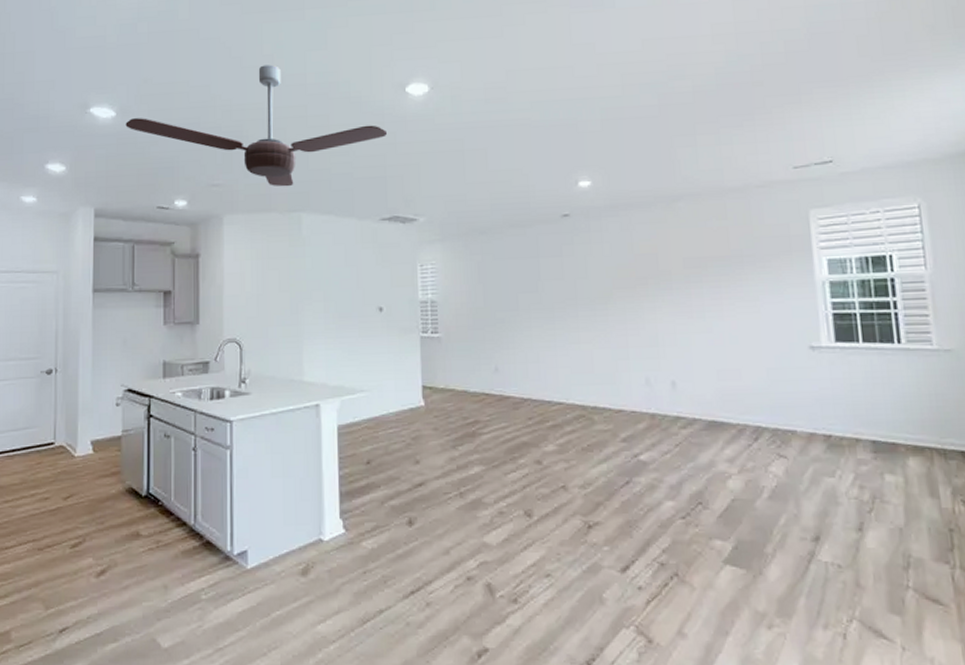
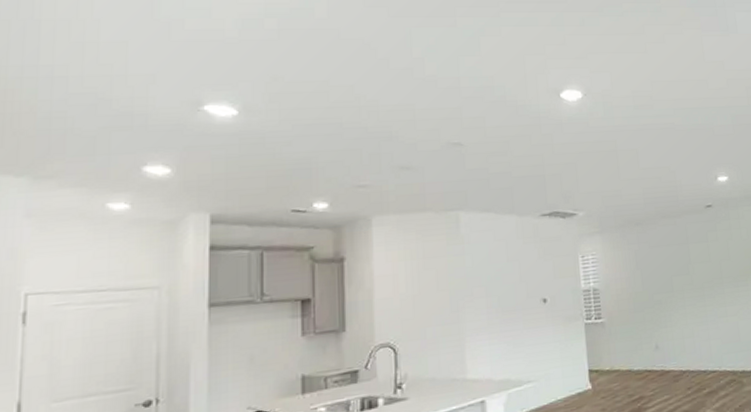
ceiling fan: present [125,64,388,187] -> none [250,67,545,187]

